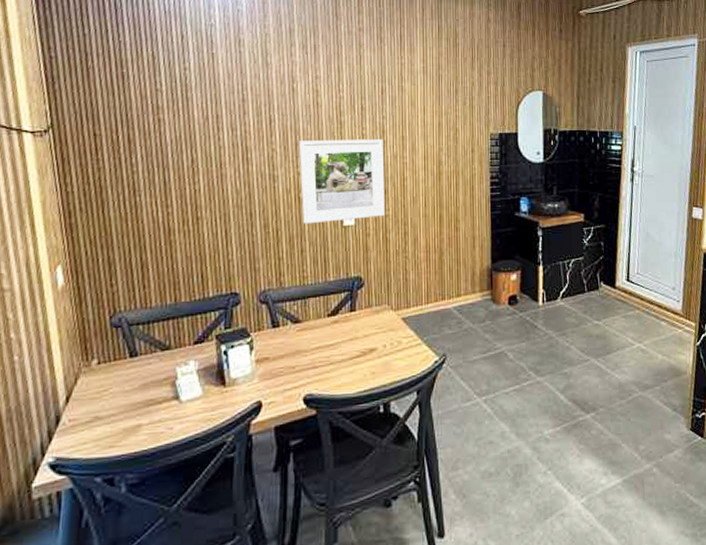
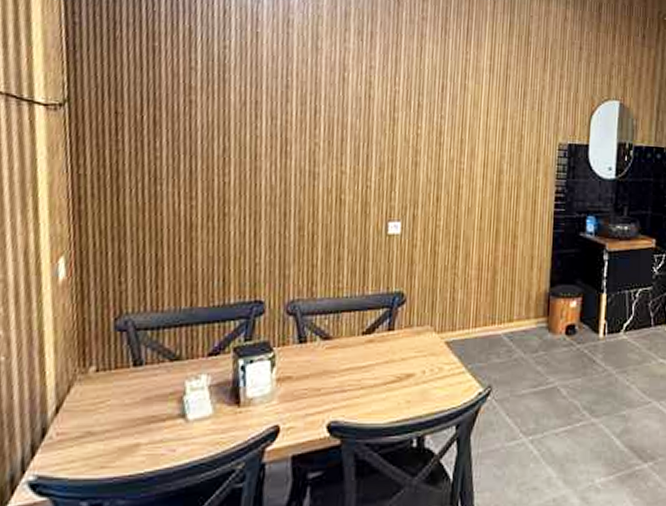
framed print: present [299,139,385,224] -> none [342,136,440,230]

